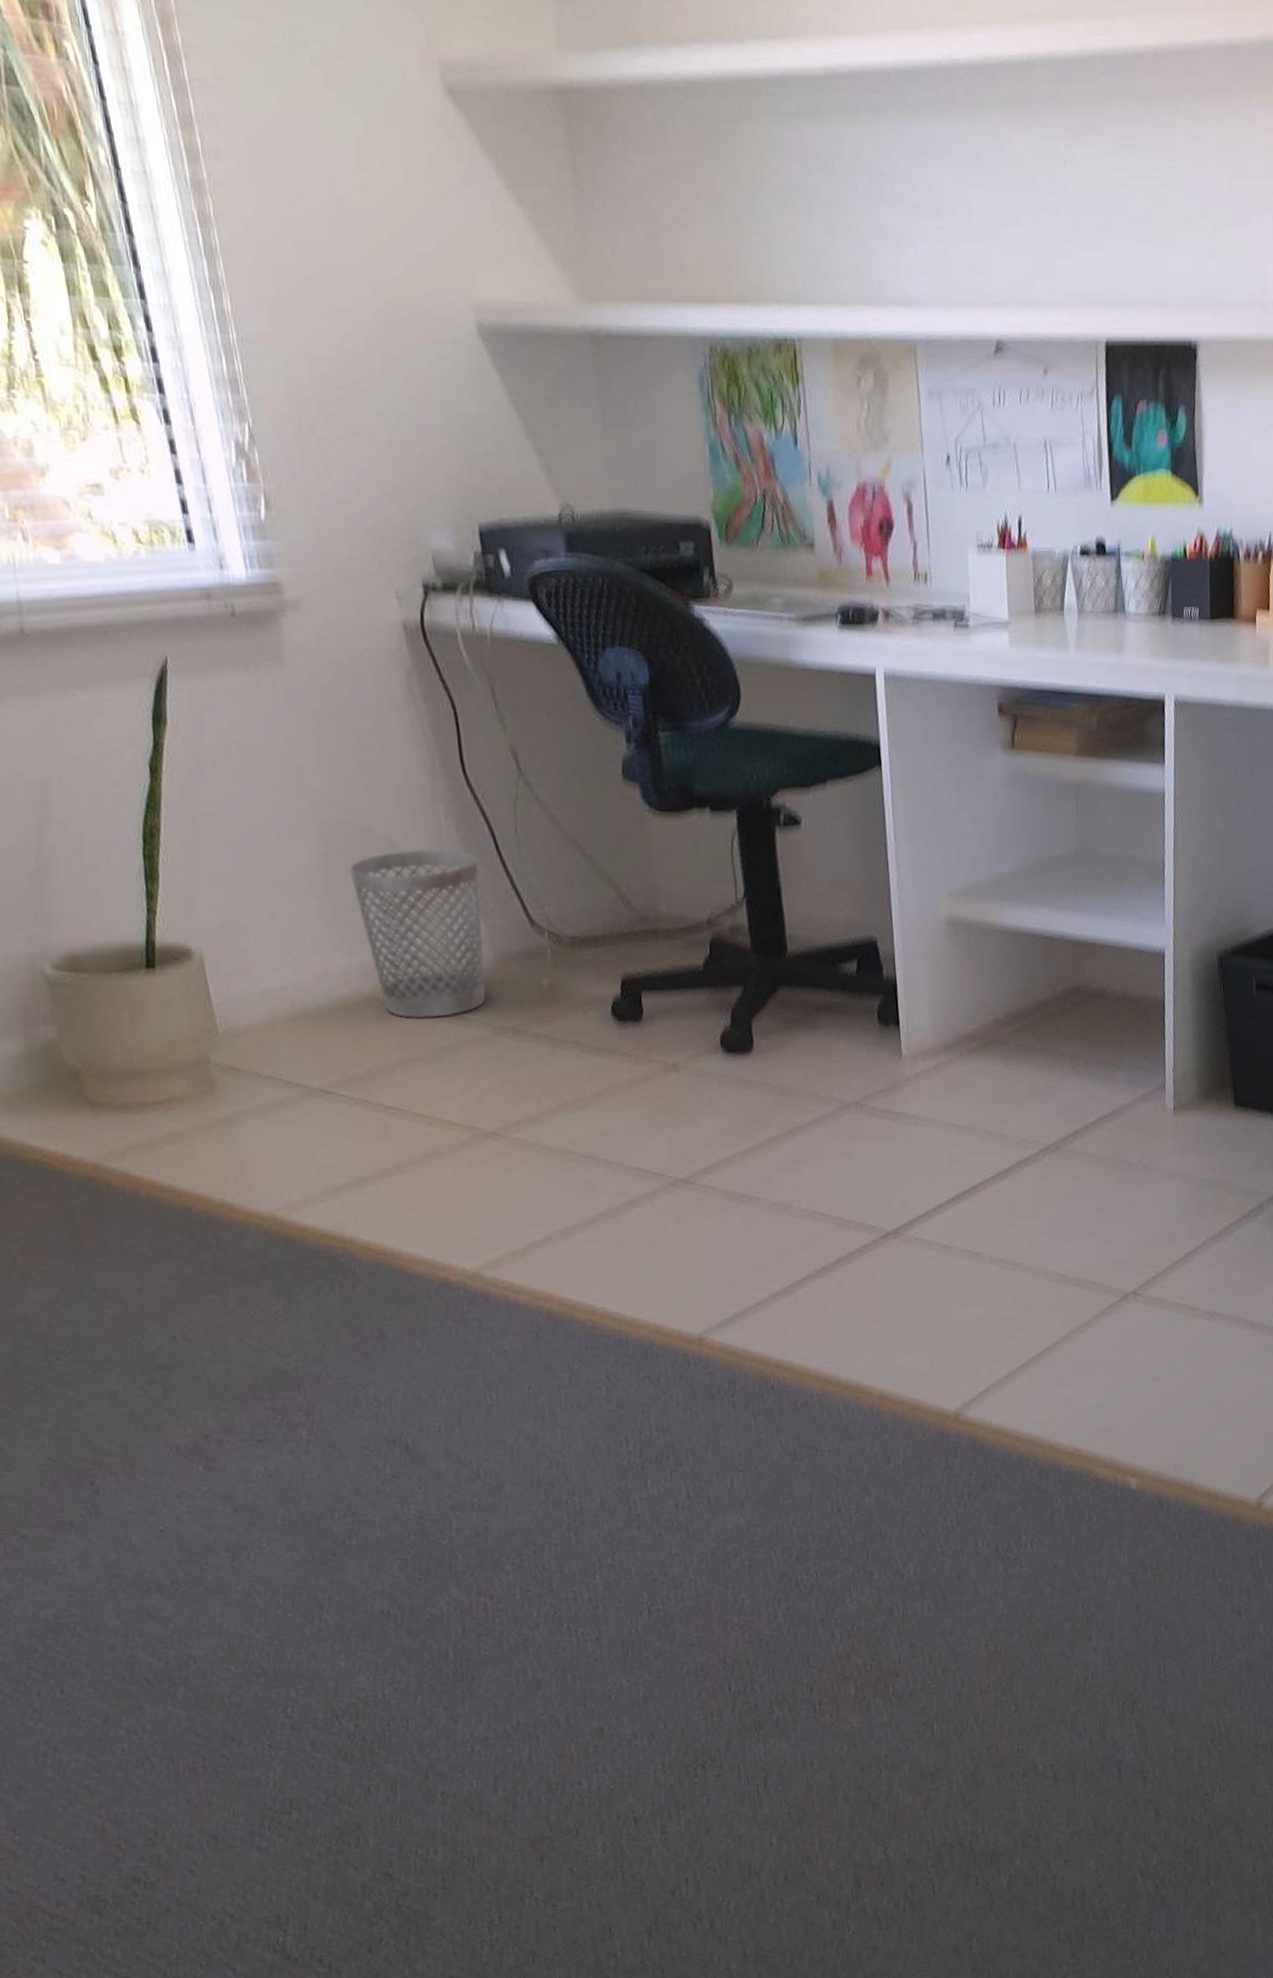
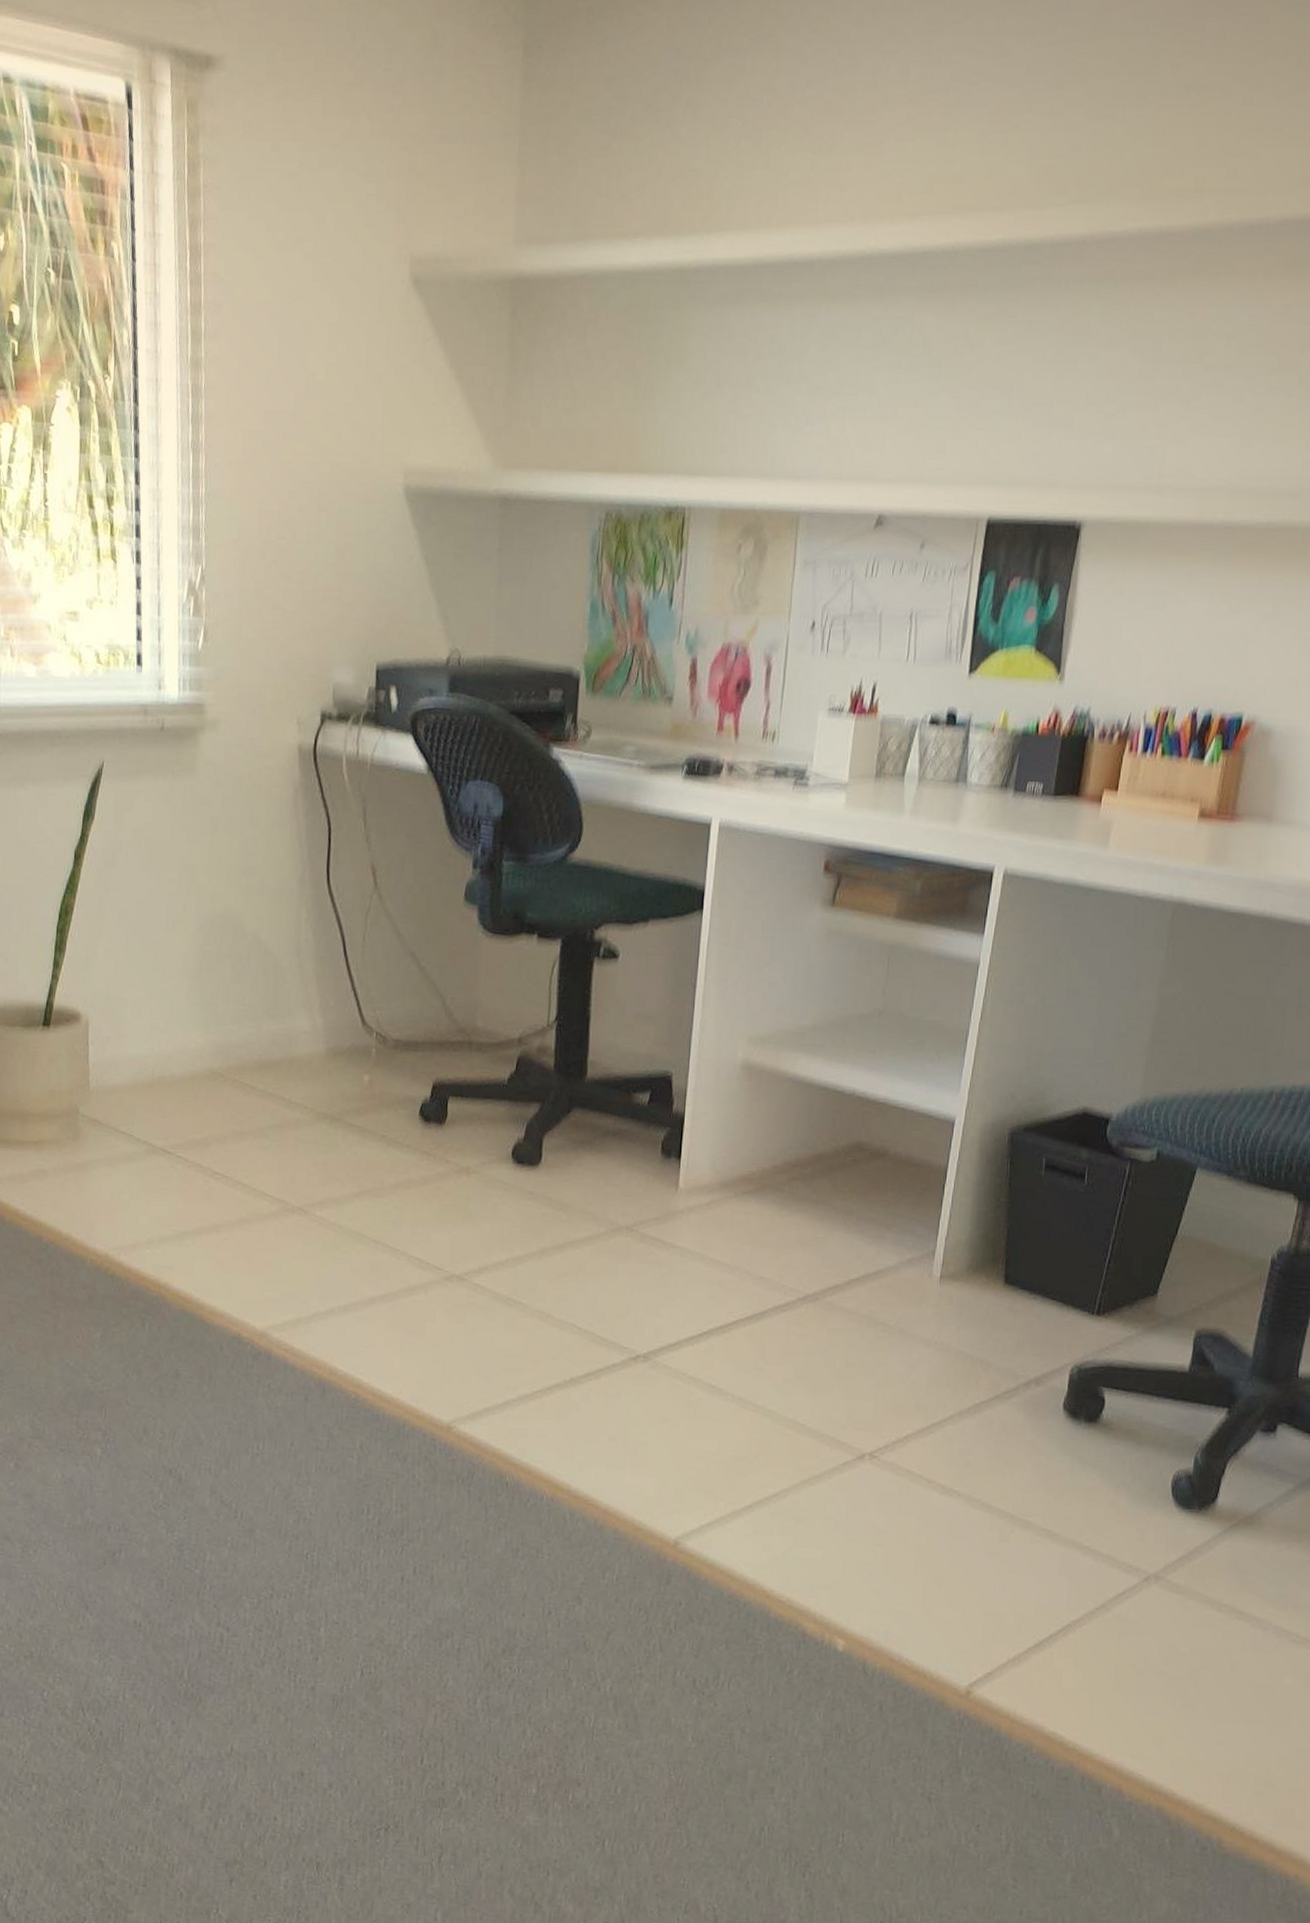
wastebasket: present [349,849,486,1019] -> none [218,946,326,1099]

